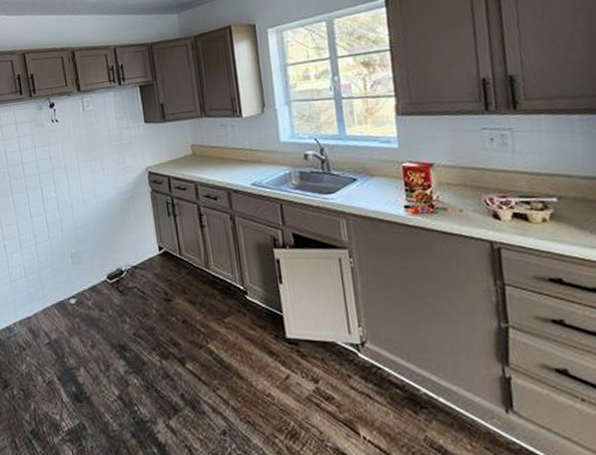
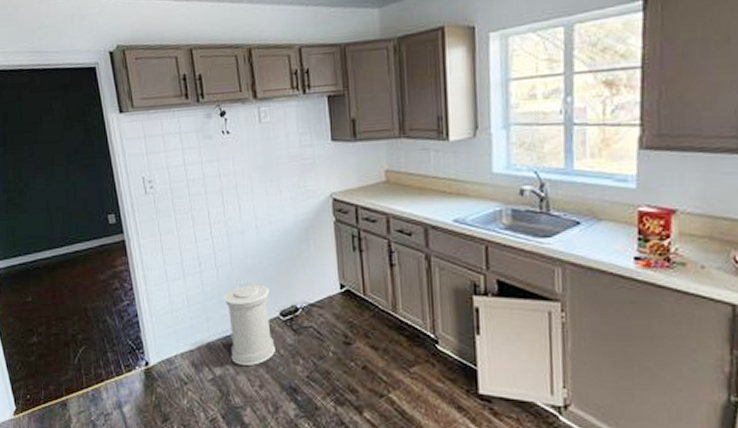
trash can: none [57,251,104,328] -> present [224,284,275,365]

